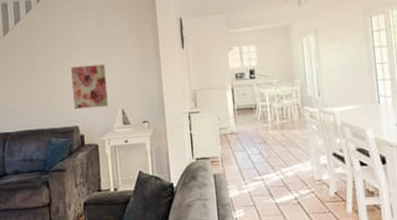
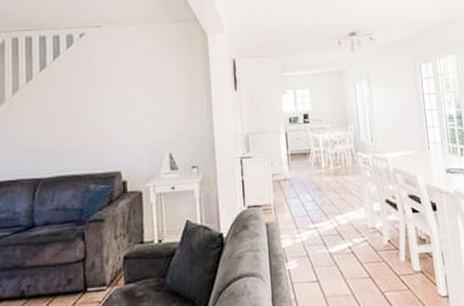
wall art: present [71,64,108,110] -> none [115,105,155,154]

